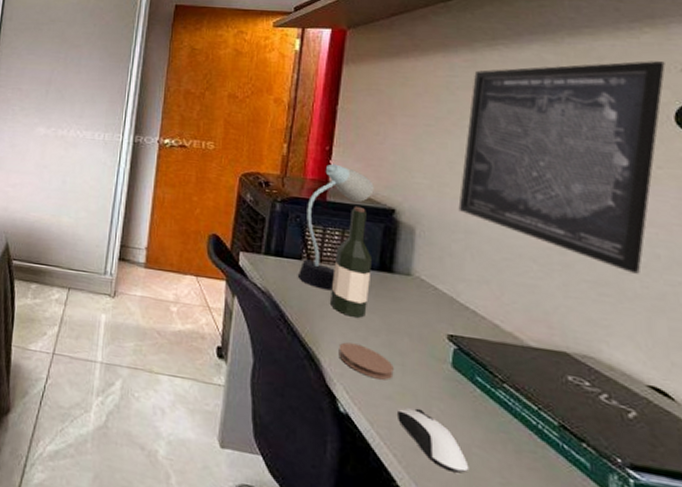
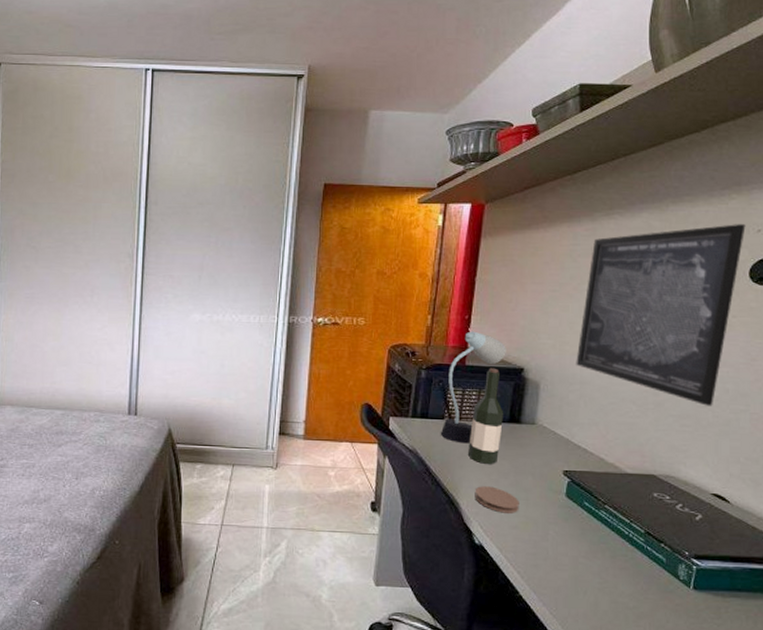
computer mouse: present [398,408,469,473] -> none [522,533,576,579]

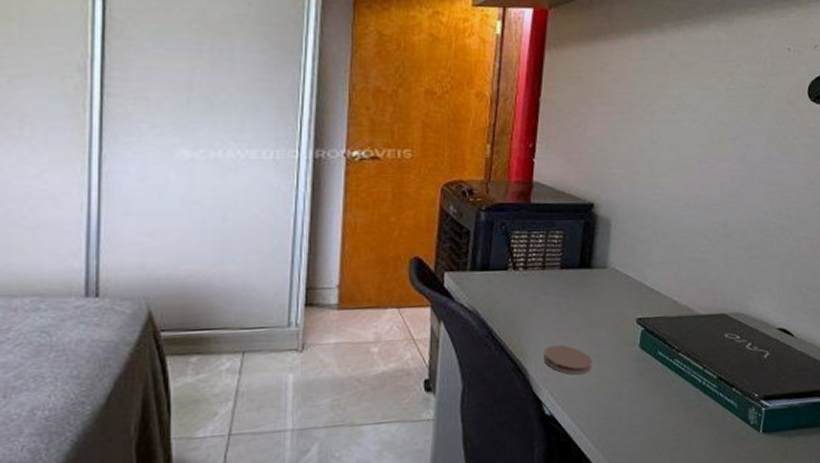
desk lamp: present [441,331,506,444] -> none [505,162,575,298]
wine bottle: present [468,368,504,465] -> none [536,205,574,320]
wall art: present [576,224,746,406] -> none [647,39,804,235]

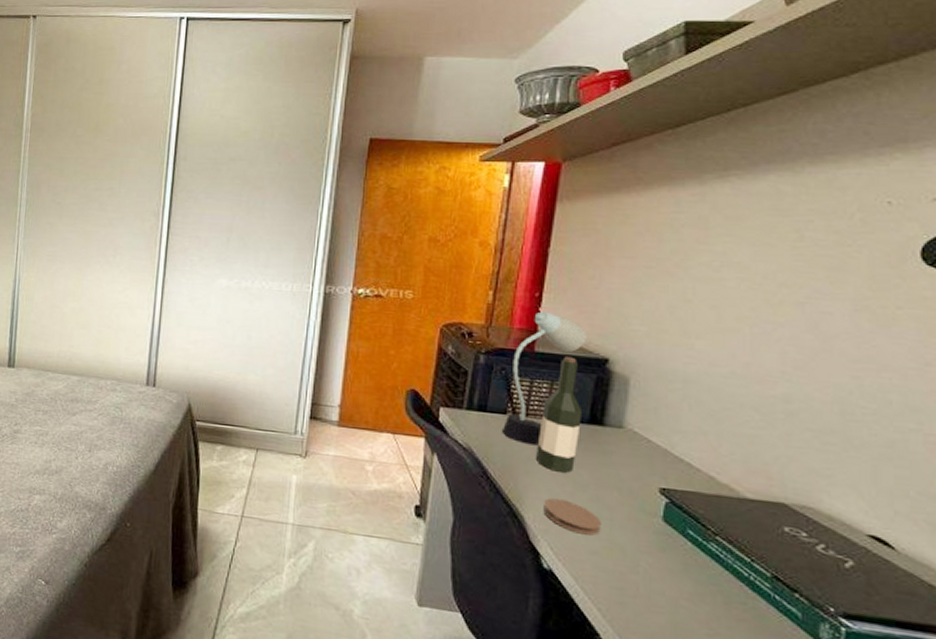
desk lamp: none [505,162,575,298] -> present [503,311,587,446]
wine bottle: none [536,205,574,320] -> present [536,356,583,474]

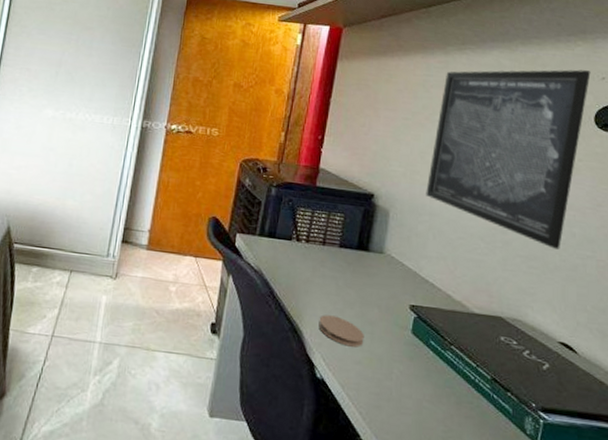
desk lamp: present [503,311,587,446] -> none [288,151,358,269]
wine bottle: present [536,356,583,474] -> none [314,191,353,293]
wall art: none [677,190,915,421] -> present [426,69,591,250]

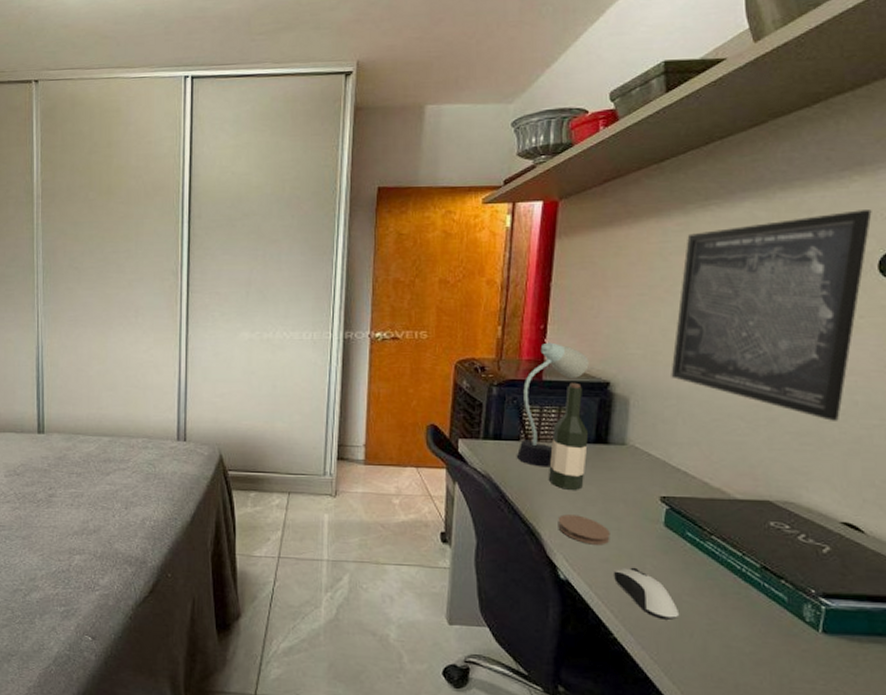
desk lamp: none [288,151,358,269] -> present [517,342,589,467]
wine bottle: none [314,191,353,293] -> present [549,382,589,491]
computer mouse: none [365,370,420,425] -> present [614,567,680,620]

